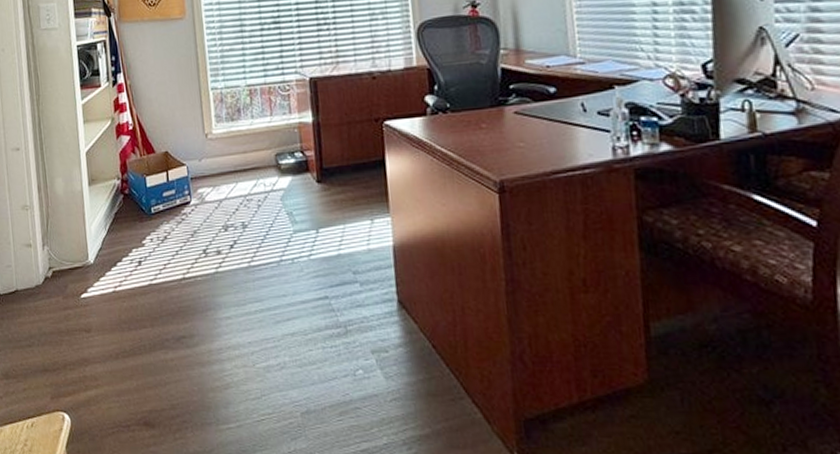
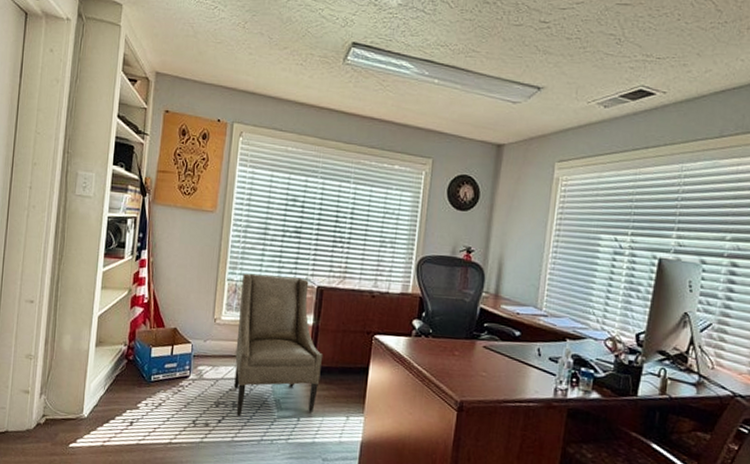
armchair: none [226,72,333,238] -> present [234,273,323,416]

